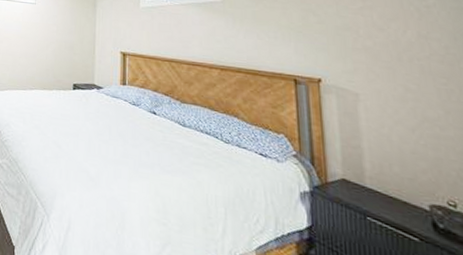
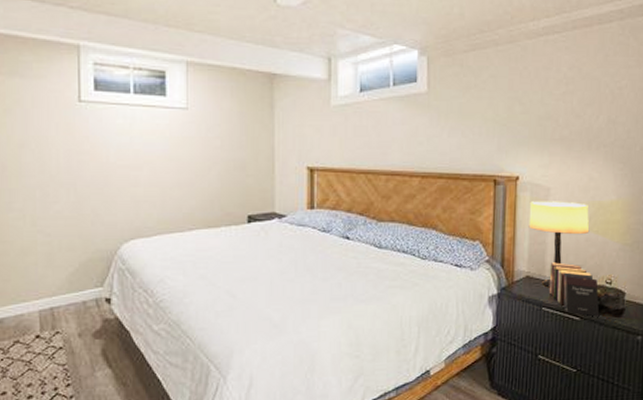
table lamp: none [336,104,415,197] -> present [529,201,590,288]
books: none [370,169,447,243] -> present [549,262,600,317]

